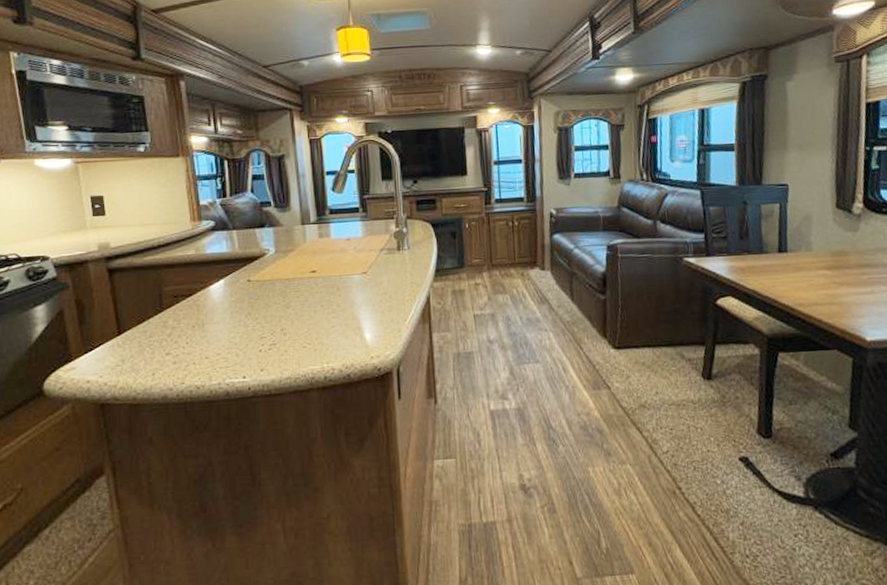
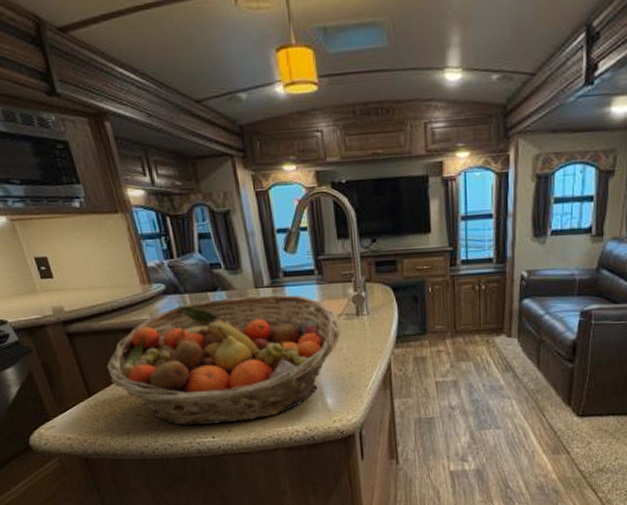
fruit basket: none [143,230,382,366] -> present [107,294,341,427]

